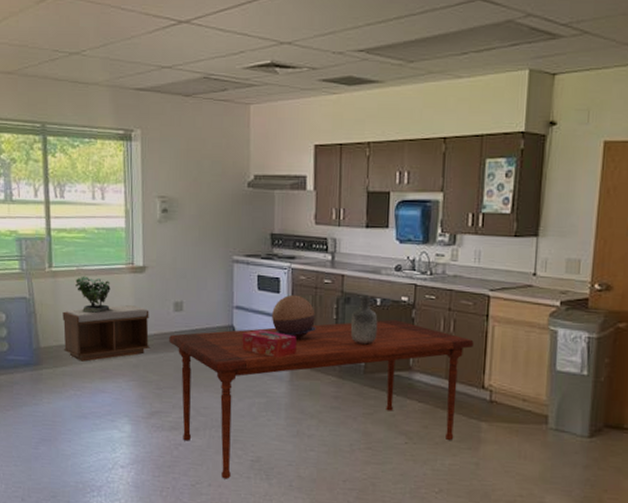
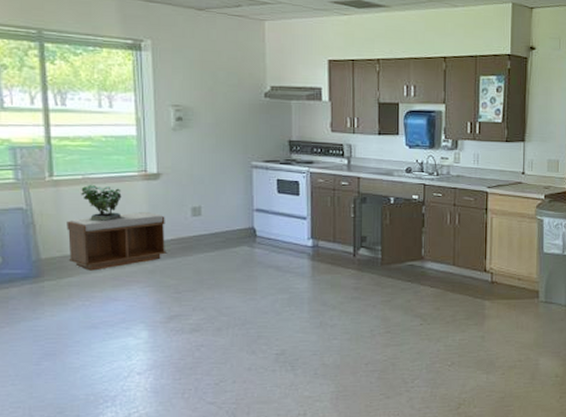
dining table: present [169,319,474,479] -> none [187,216,476,374]
tissue box: present [242,329,297,359] -> none [263,230,317,256]
decorative bowl: present [272,294,316,339] -> none [292,196,335,238]
vase: present [350,295,378,345] -> none [367,195,392,239]

